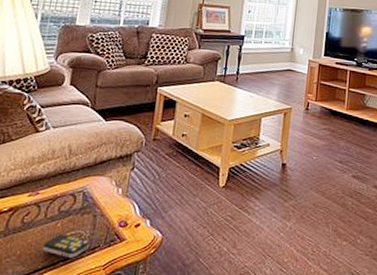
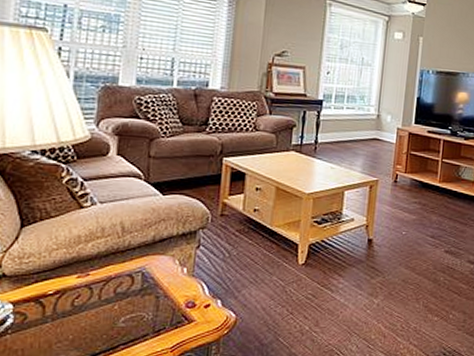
remote control: present [42,233,91,258] -> none [98,316,155,341]

